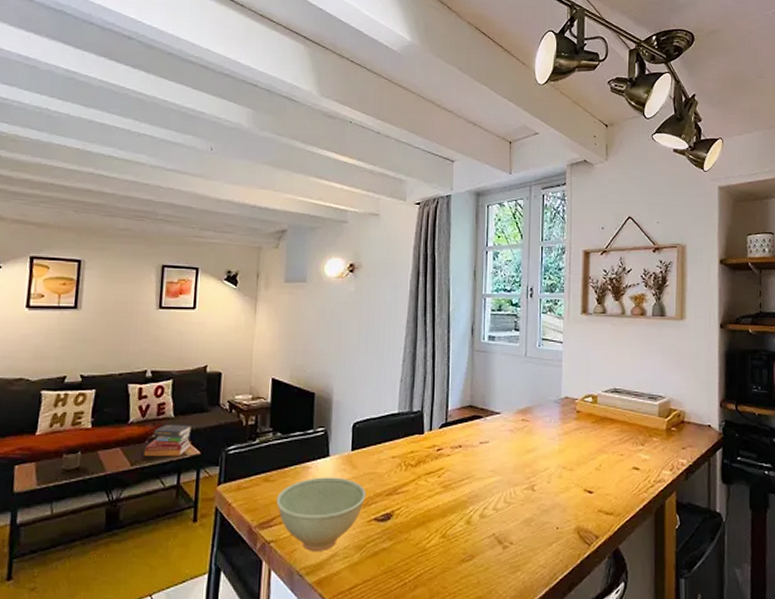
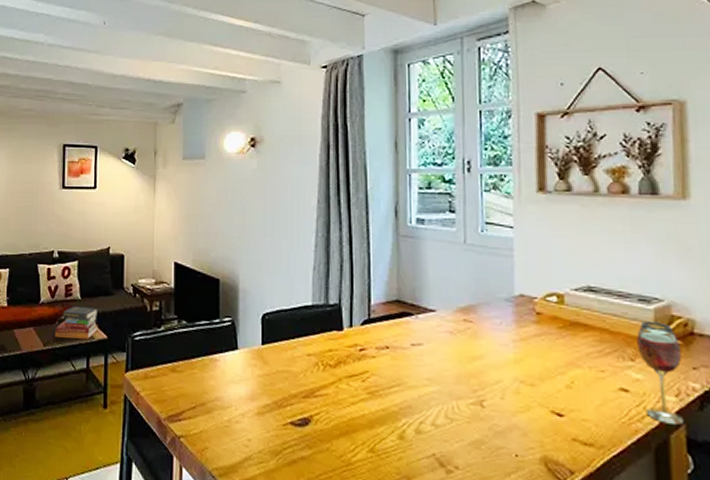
bowl: present [277,477,366,552] -> none [185,371,280,453]
wineglass: none [646,413,676,492] -> present [637,320,685,425]

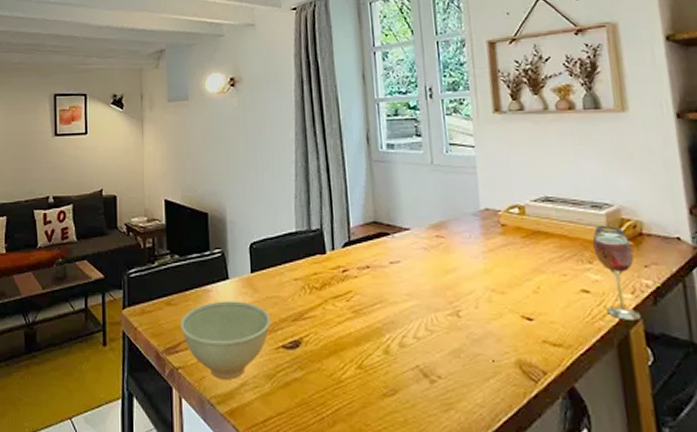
books: present [55,305,98,339] -> none [53,248,95,280]
bowl: none [185,371,280,453] -> present [181,301,271,381]

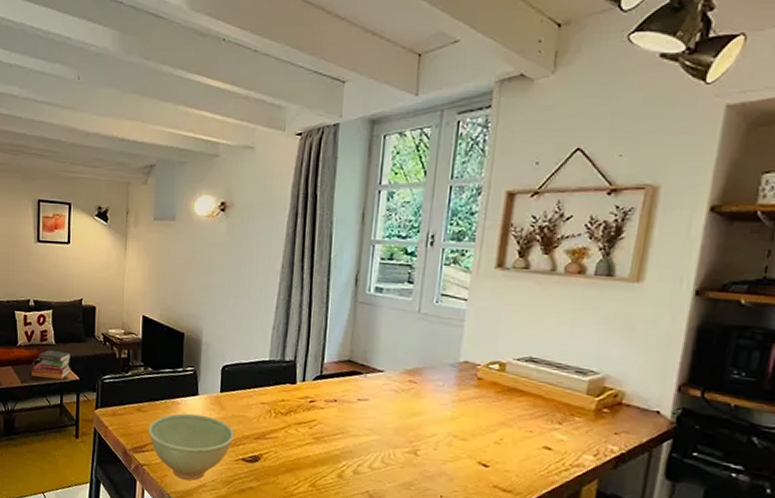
books: none [53,248,95,280] -> present [31,349,71,379]
wineglass: present [592,225,642,320] -> none [564,390,608,480]

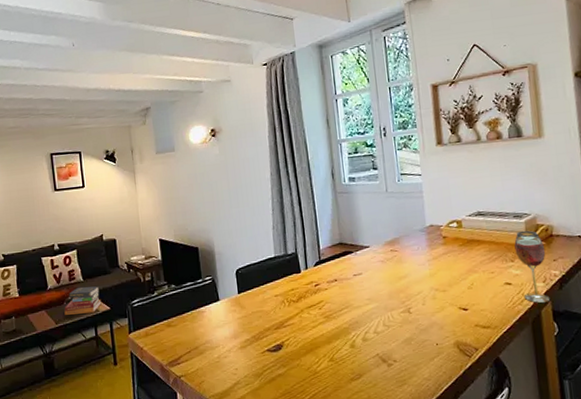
bowl: present [149,413,235,481] -> none [180,317,257,382]
wineglass: none [564,390,608,480] -> present [514,230,551,303]

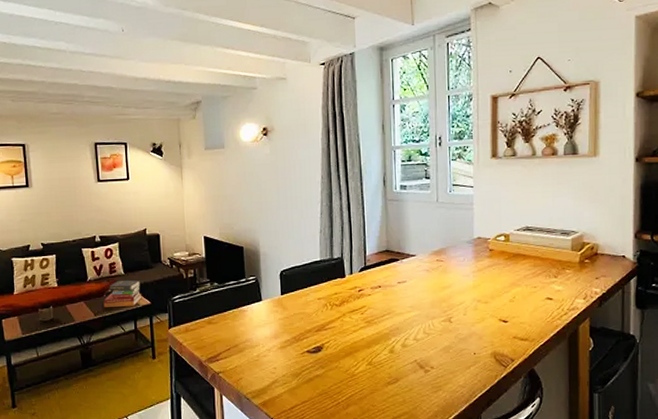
wineglass: present [514,230,551,303] -> none [559,247,589,319]

